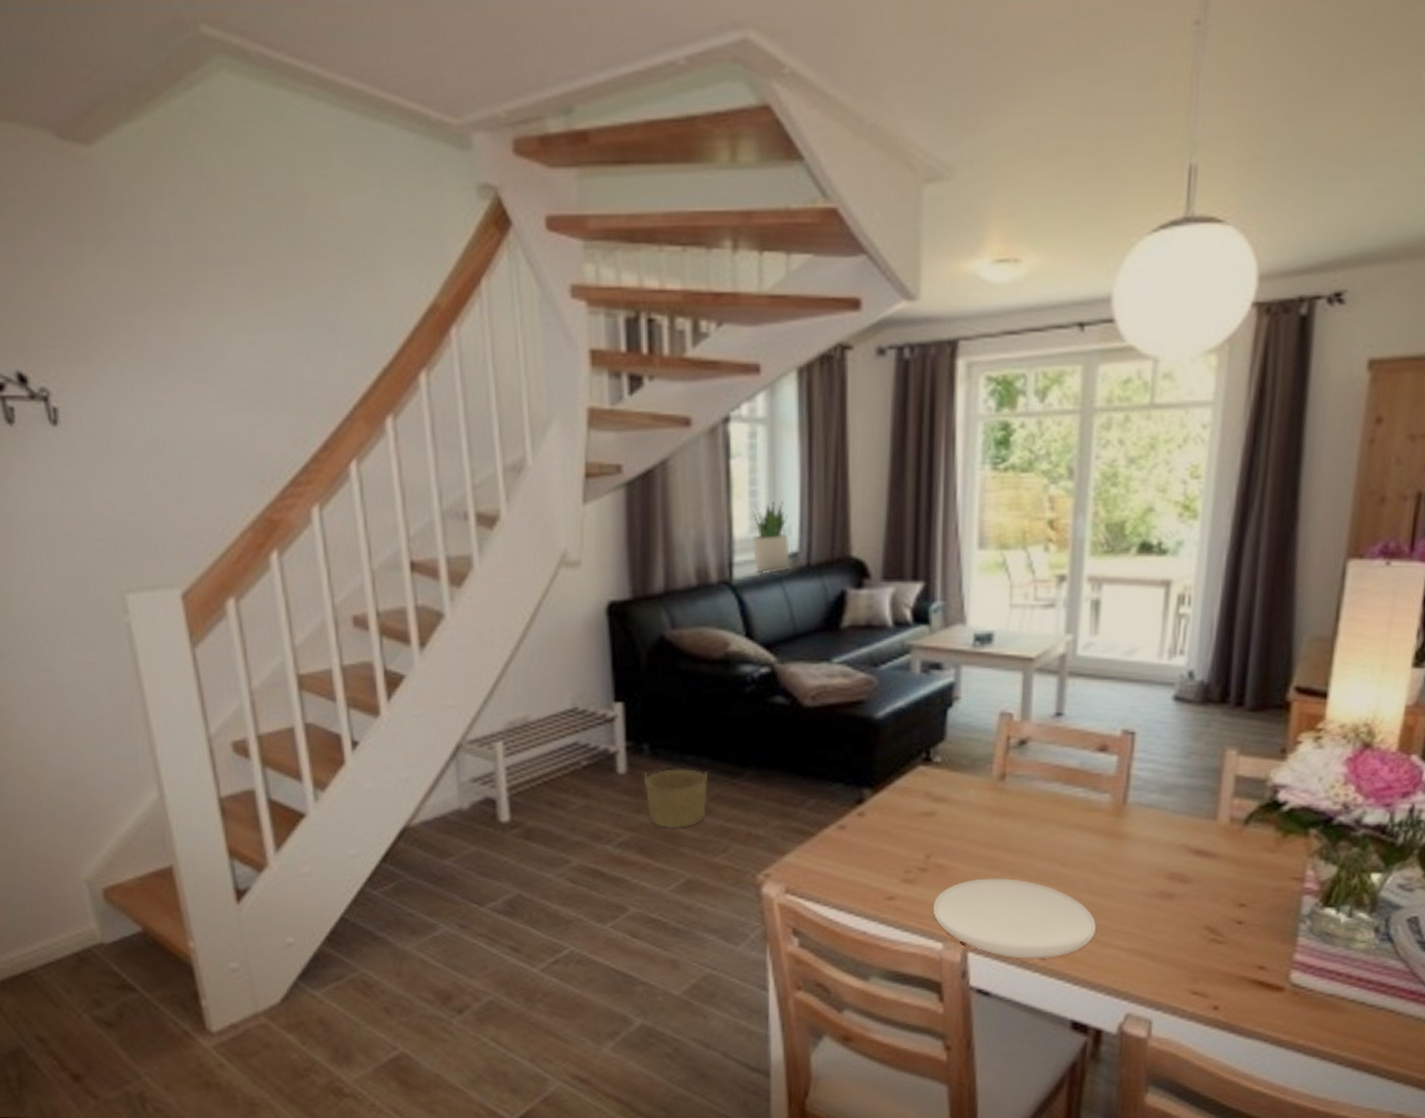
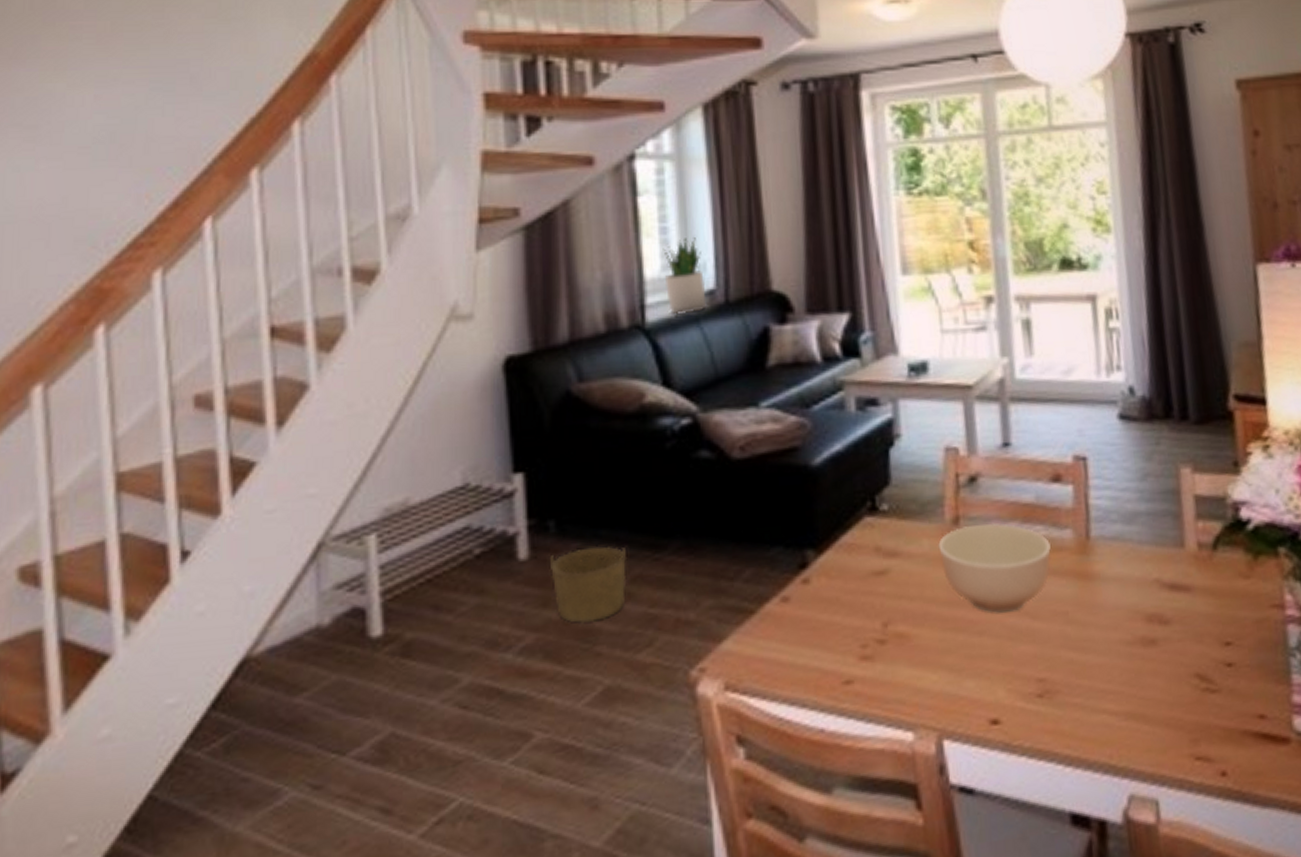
plate: present [932,878,1096,959] -> none [897,641,1080,741]
bowl: none [983,781,1088,858] -> present [938,523,1051,613]

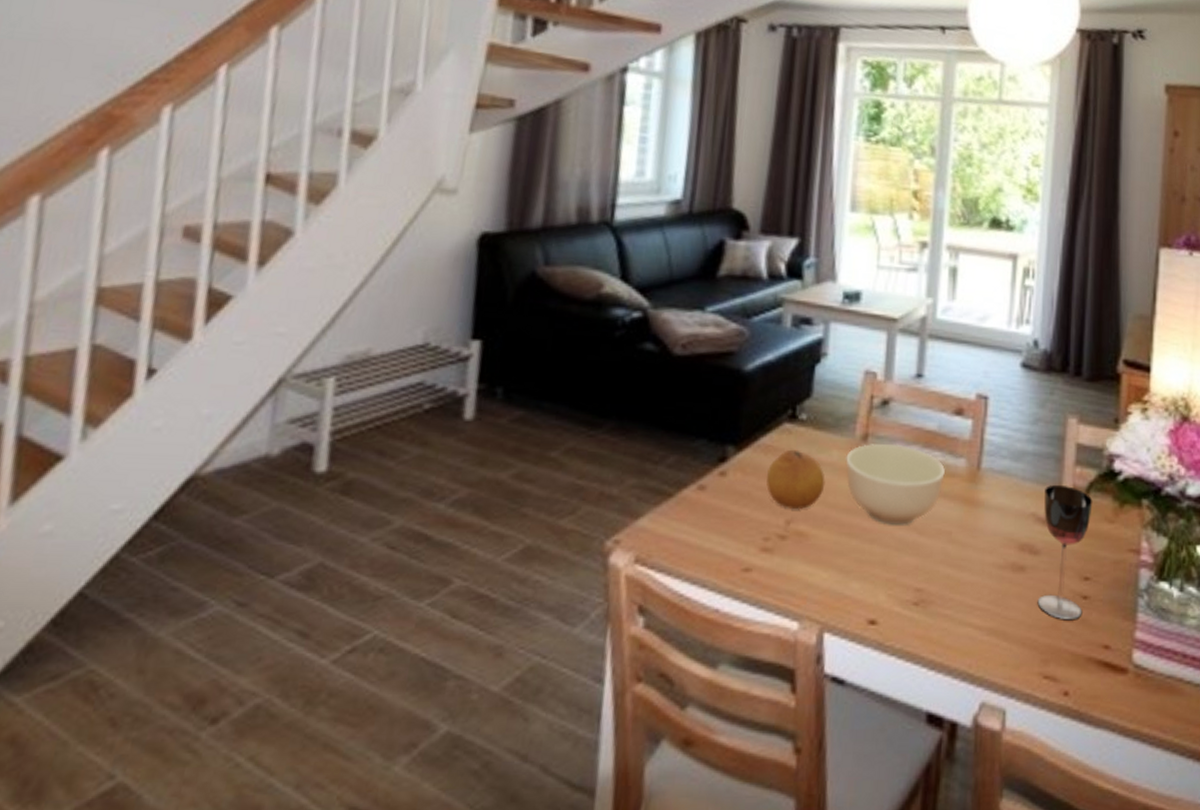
basket: present [549,545,628,624] -> none [490,416,565,486]
planter: present [663,237,706,314] -> none [636,149,674,219]
fruit: none [854,544,920,610] -> present [766,449,825,509]
wineglass: none [1165,543,1229,692] -> present [1037,484,1093,619]

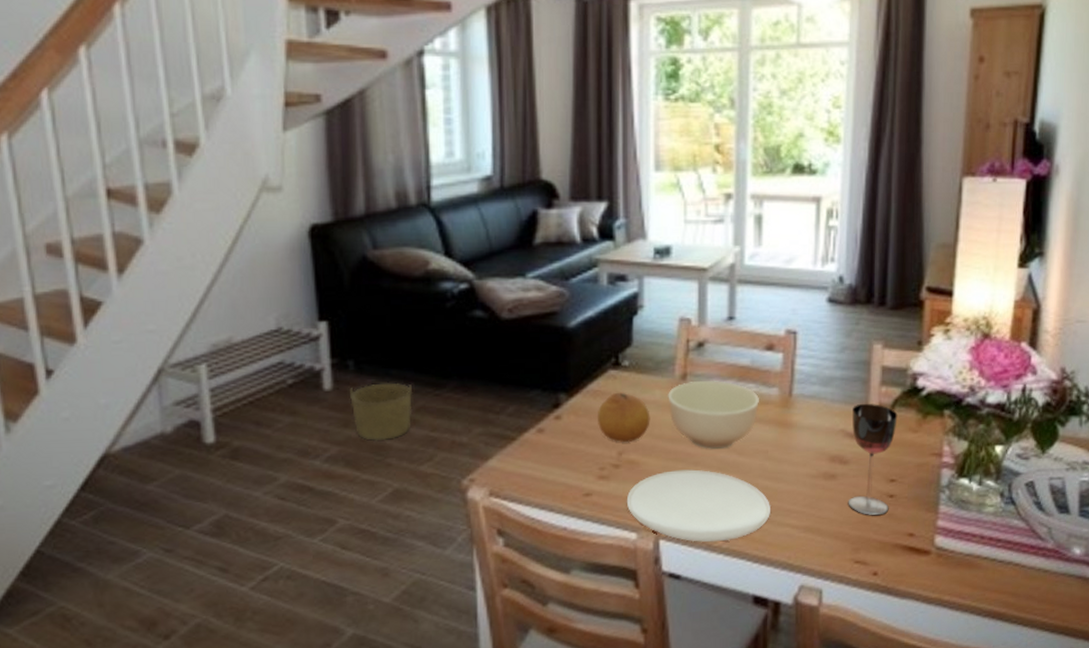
basket: none [490,416,565,486] -> present [349,382,413,442]
plate: none [790,547,952,640] -> present [626,469,770,542]

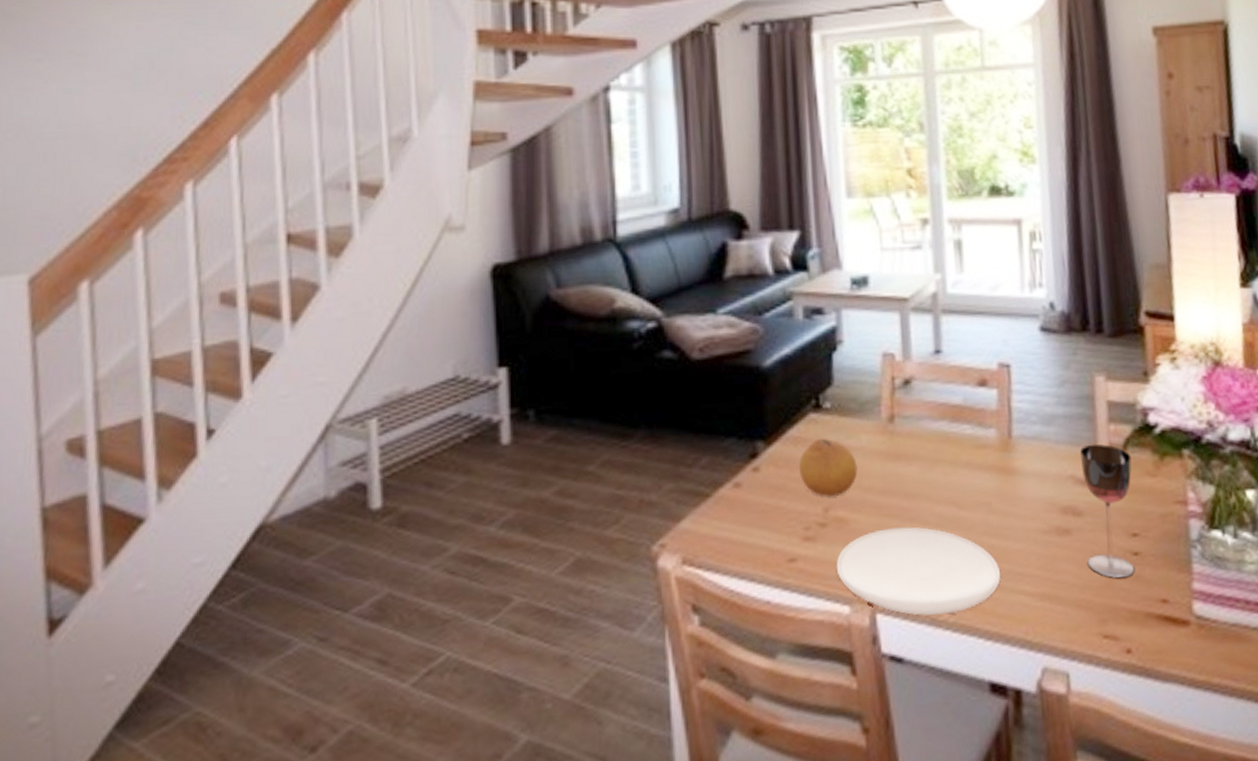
basket: present [349,382,413,442] -> none [528,433,598,503]
bowl: present [668,380,759,449] -> none [875,421,976,502]

